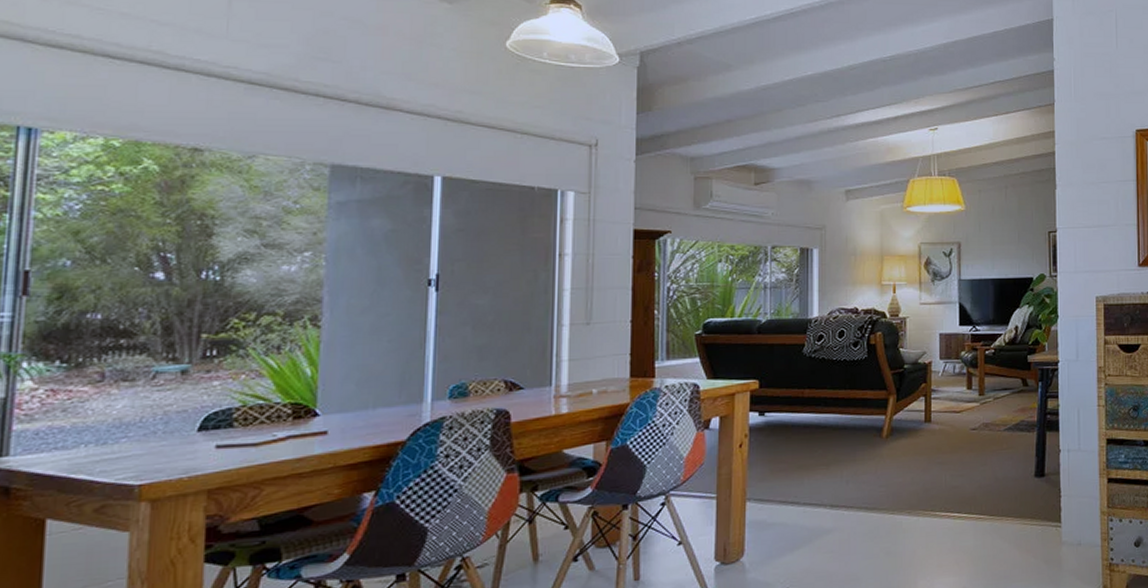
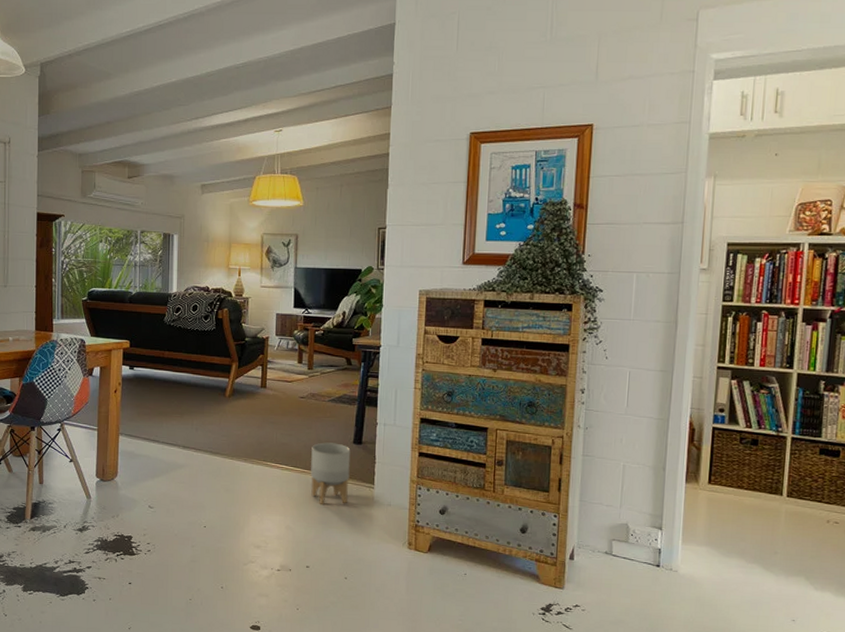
planter: none [988,478,1033,556] -> present [311,442,351,505]

